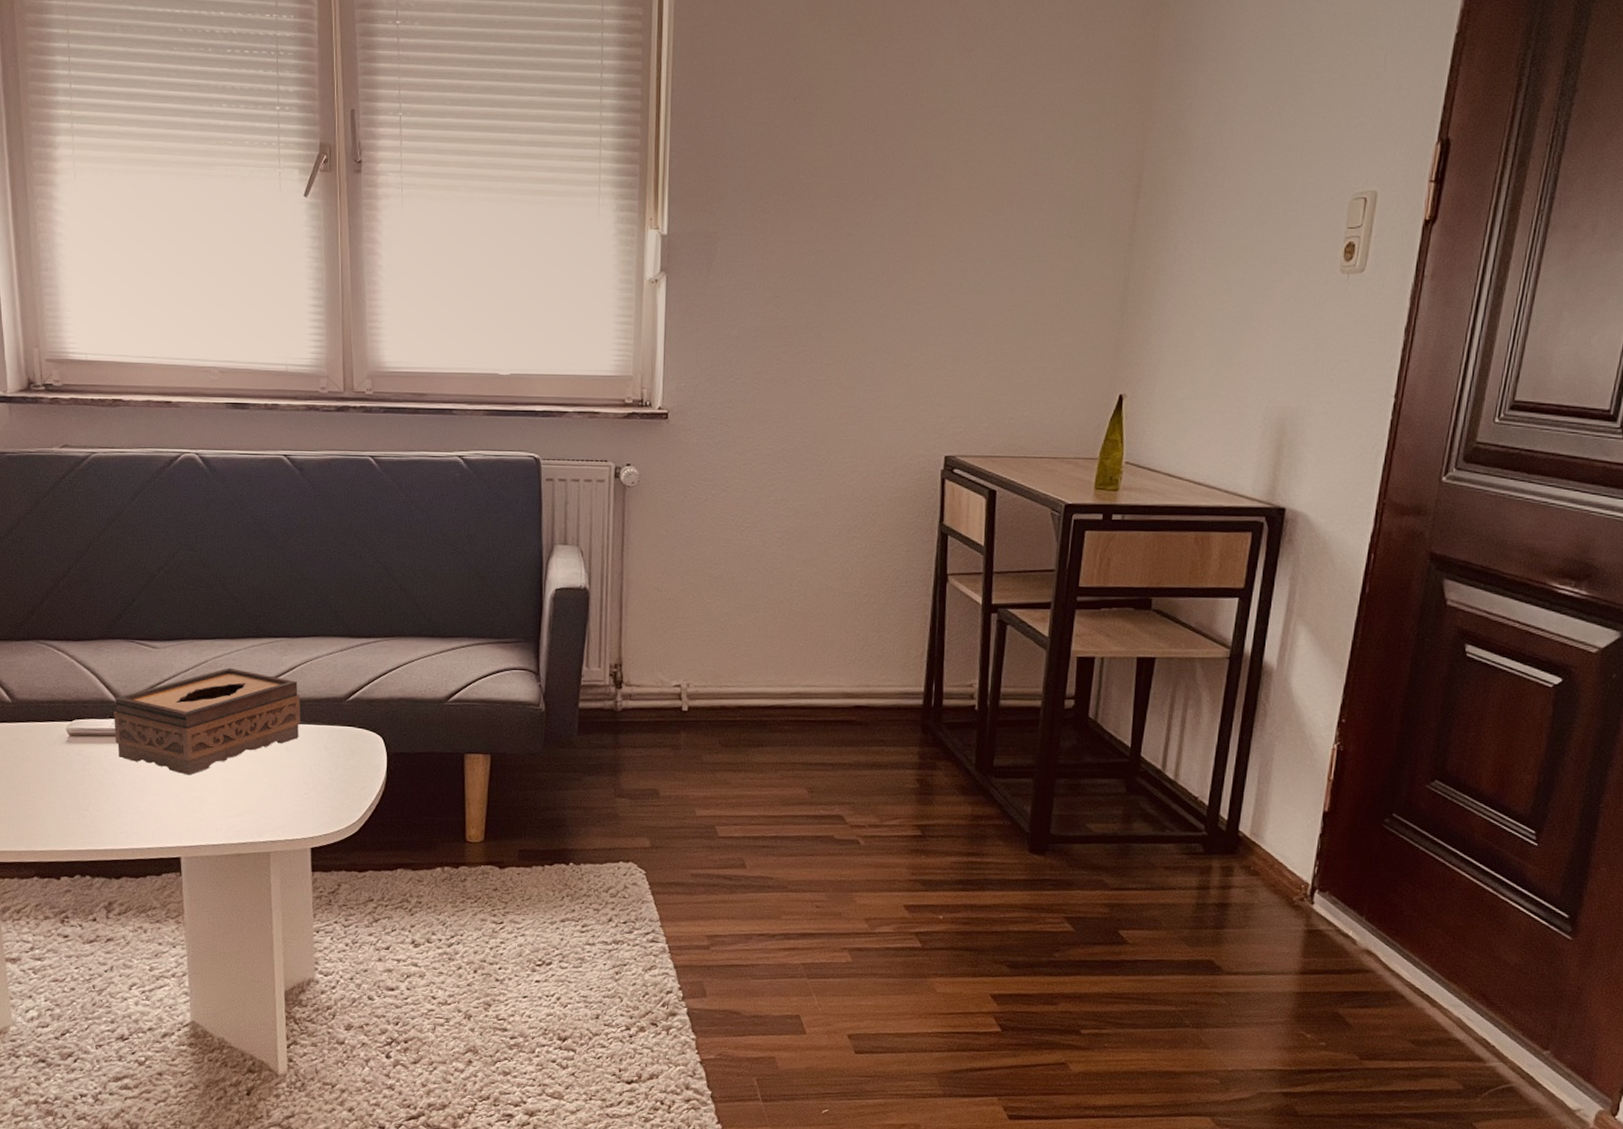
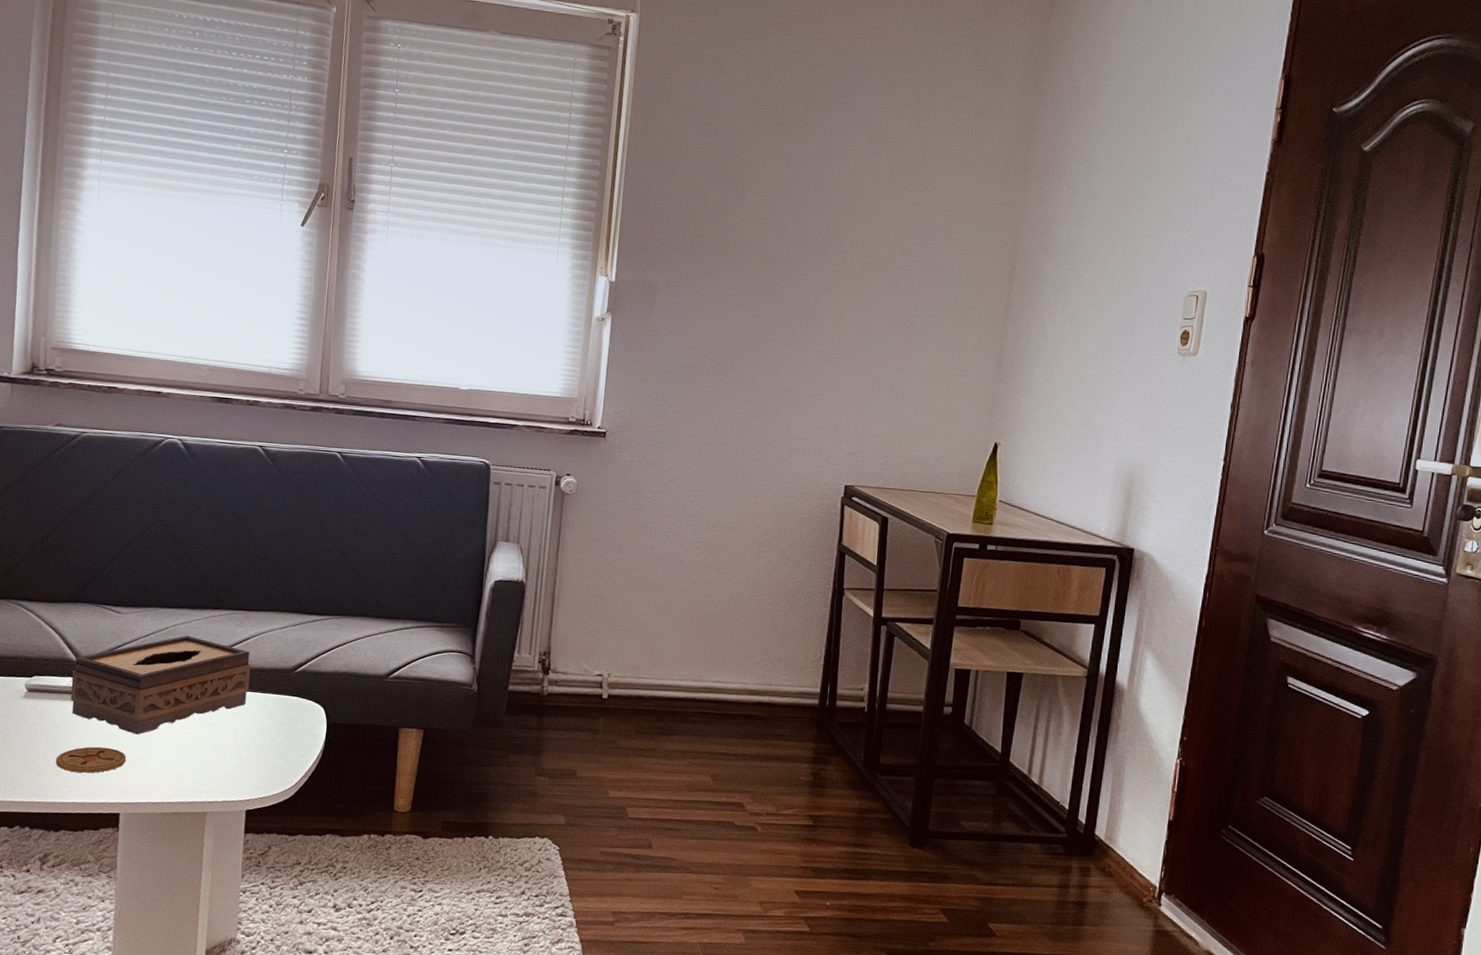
coaster: none [108,790,181,818] -> present [55,746,127,773]

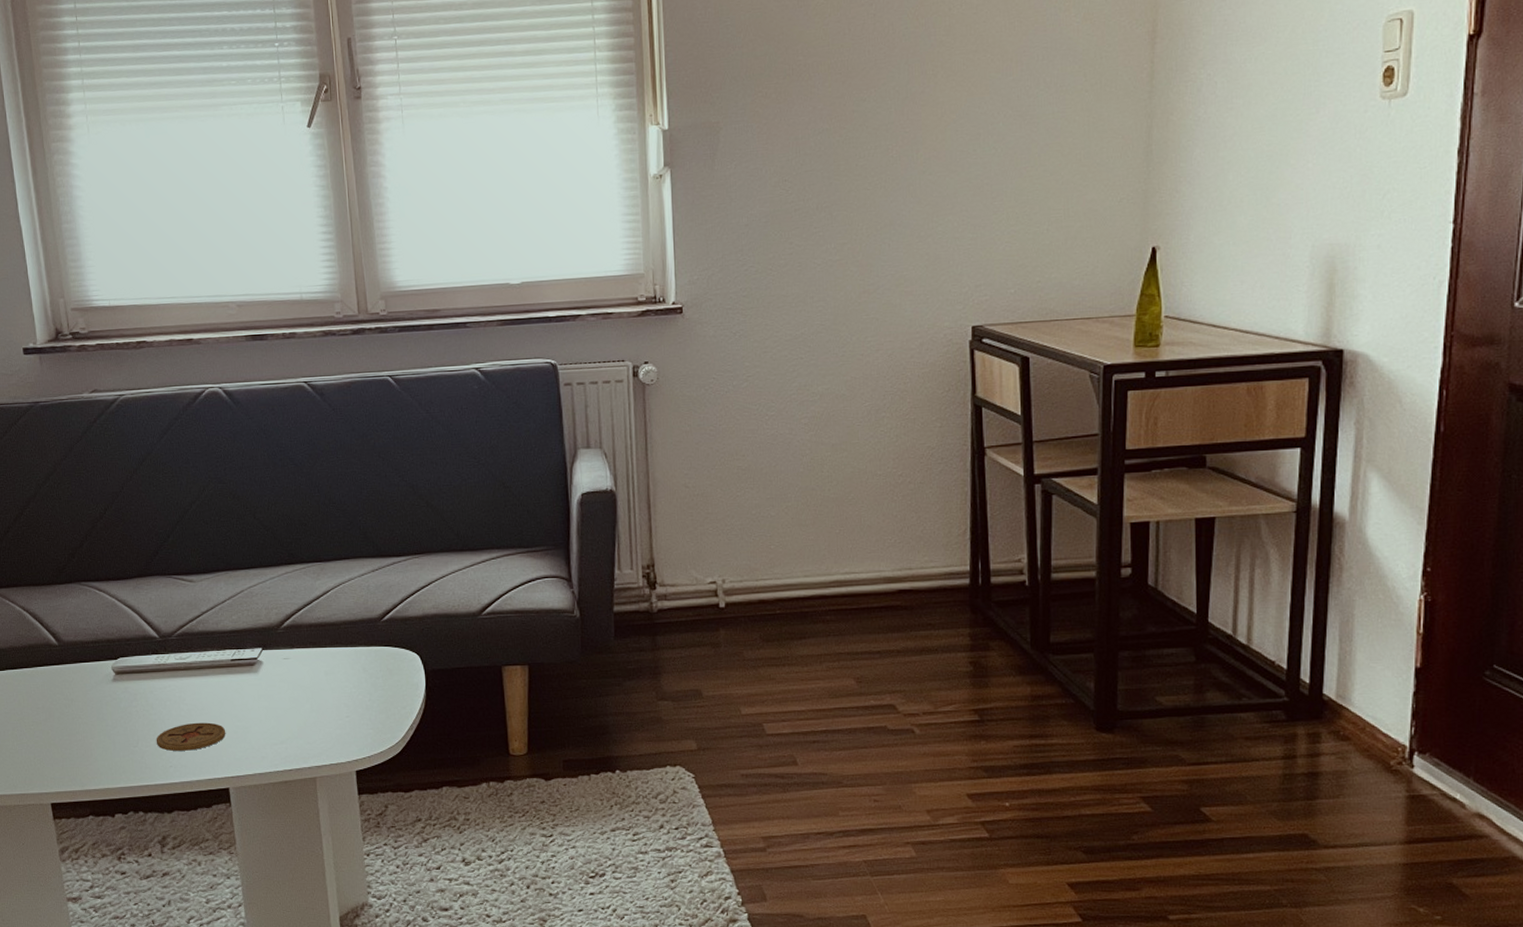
tissue box: present [70,635,251,735] -> none [156,596,337,706]

